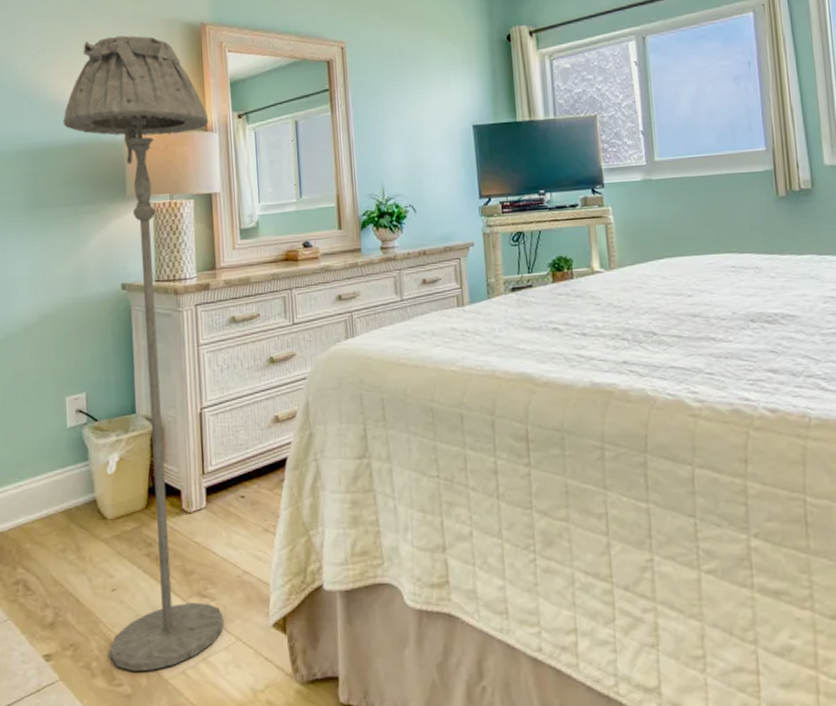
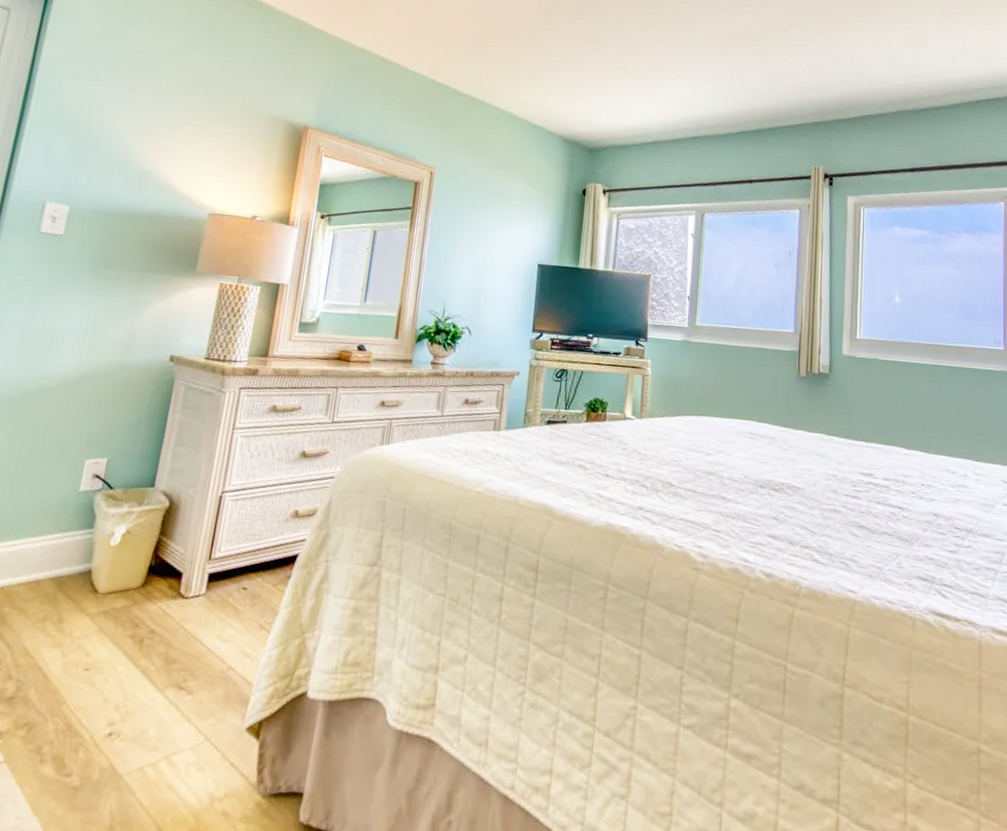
floor lamp: present [63,35,224,671] -> none [64,121,292,763]

